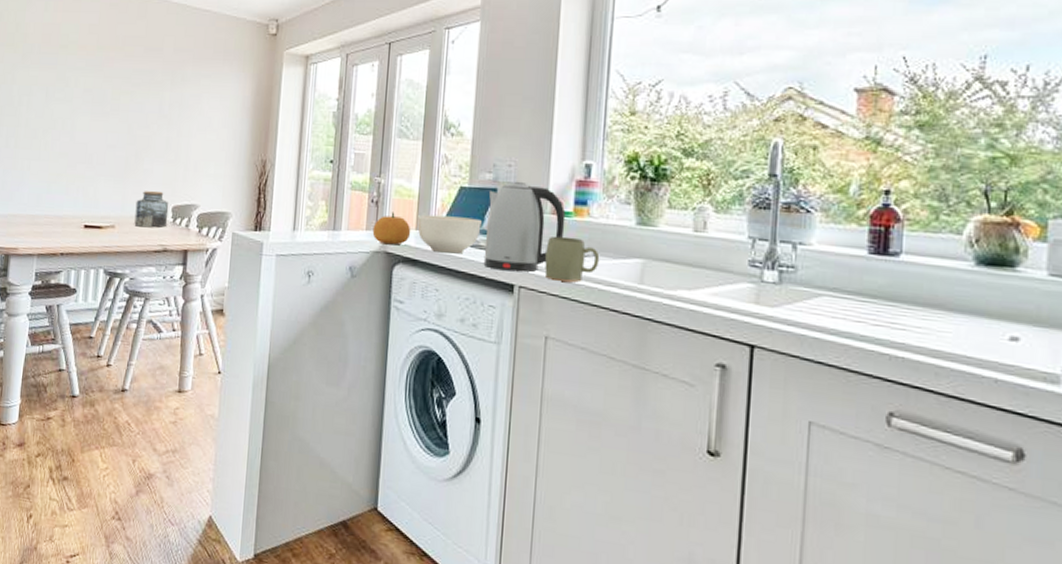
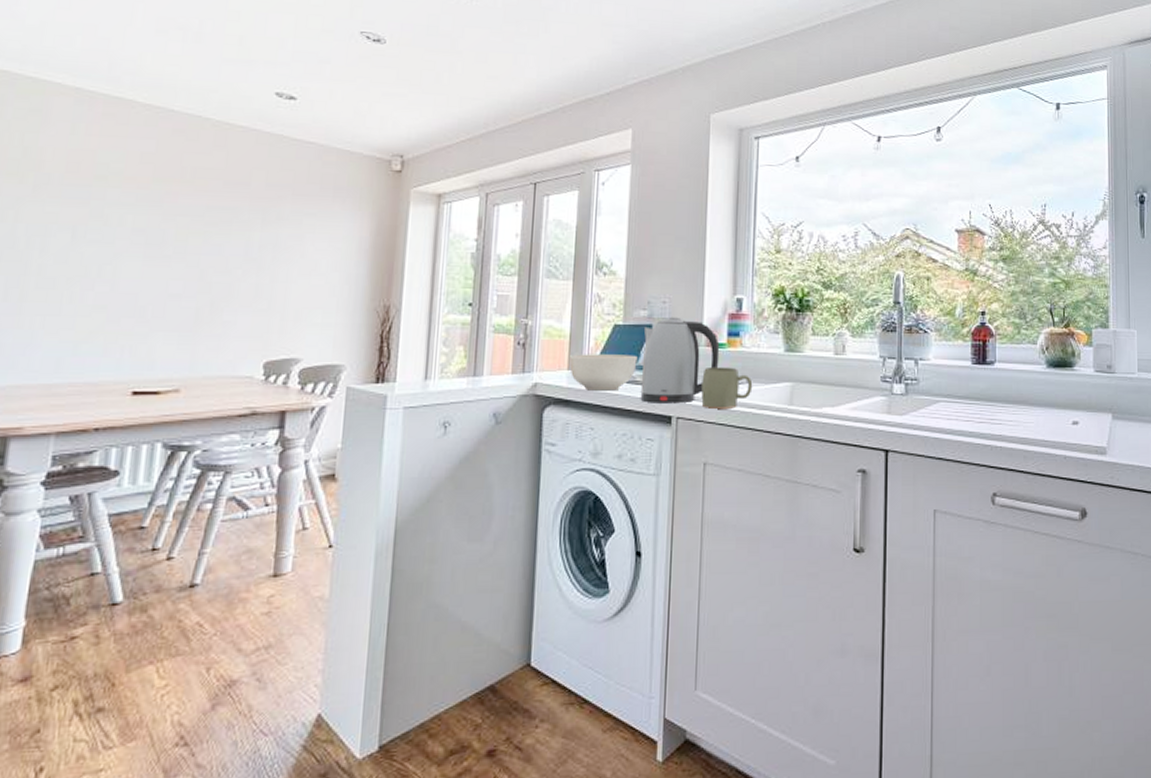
jar: present [134,191,169,228] -> none [208,346,260,389]
fruit: present [372,212,411,245] -> none [519,353,563,387]

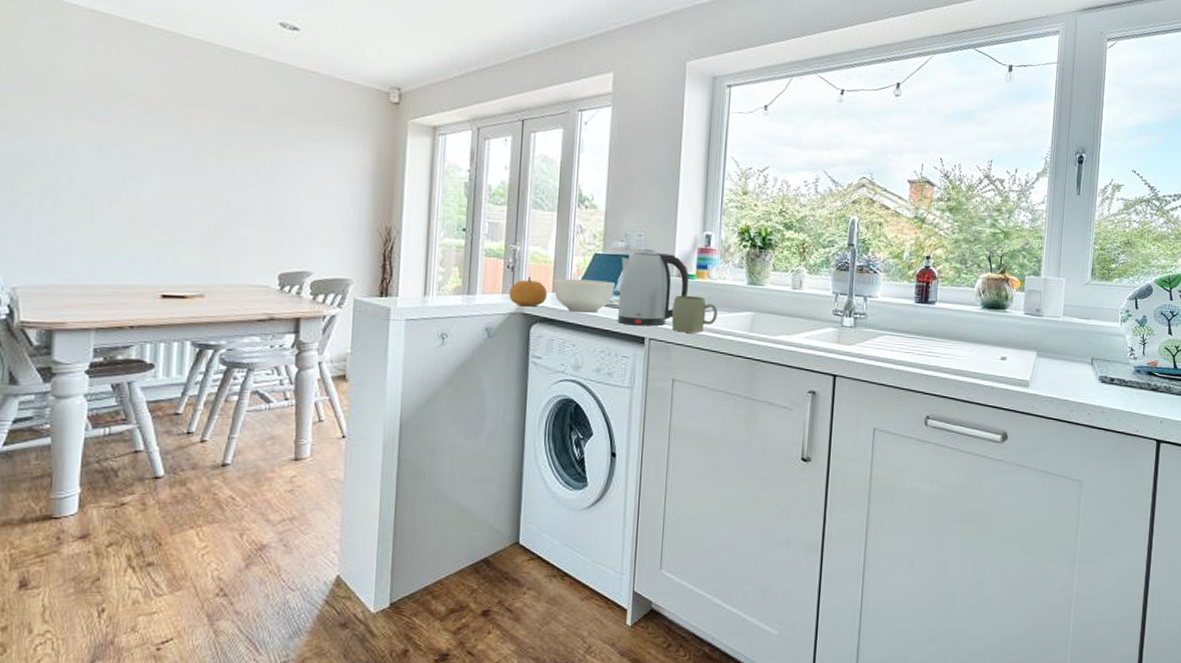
fruit: none [519,353,563,387] -> present [509,276,548,307]

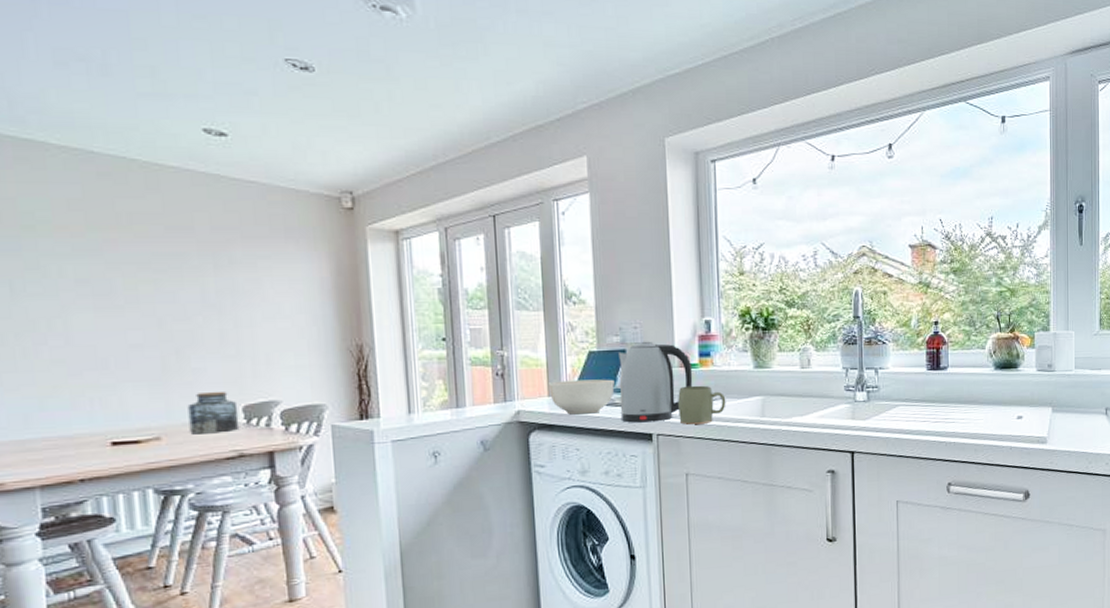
jar: none [230,258,275,296] -> present [187,392,240,435]
fruit: present [509,276,548,307] -> none [501,382,544,415]

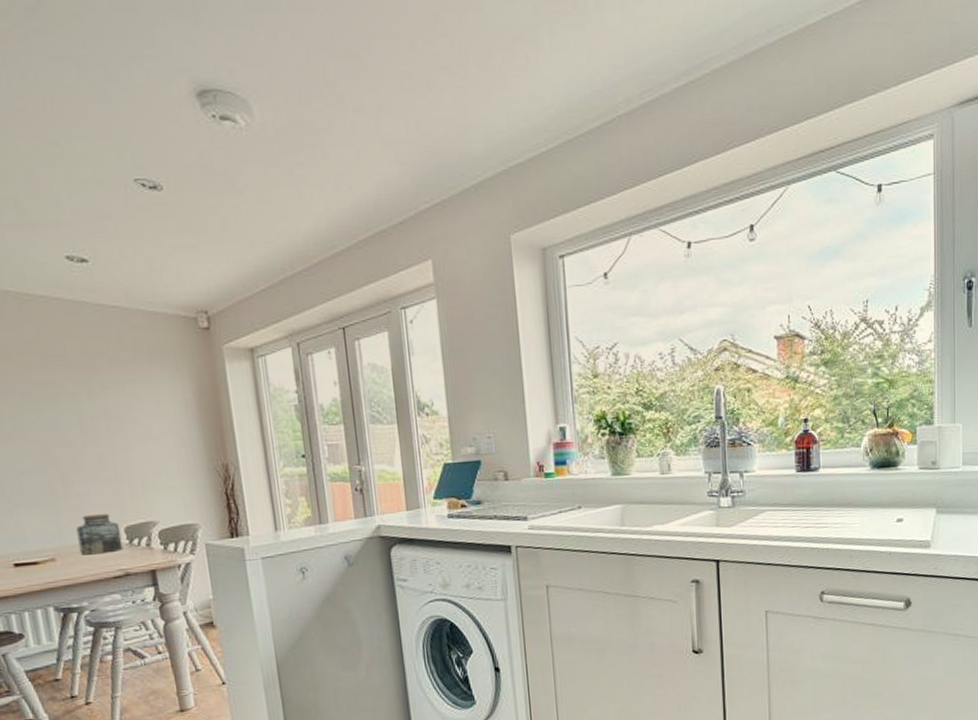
bowl: present [549,379,615,415] -> none [407,491,471,529]
kettle: present [617,341,693,423] -> none [472,451,550,535]
mug: present [678,385,726,425] -> none [535,495,585,536]

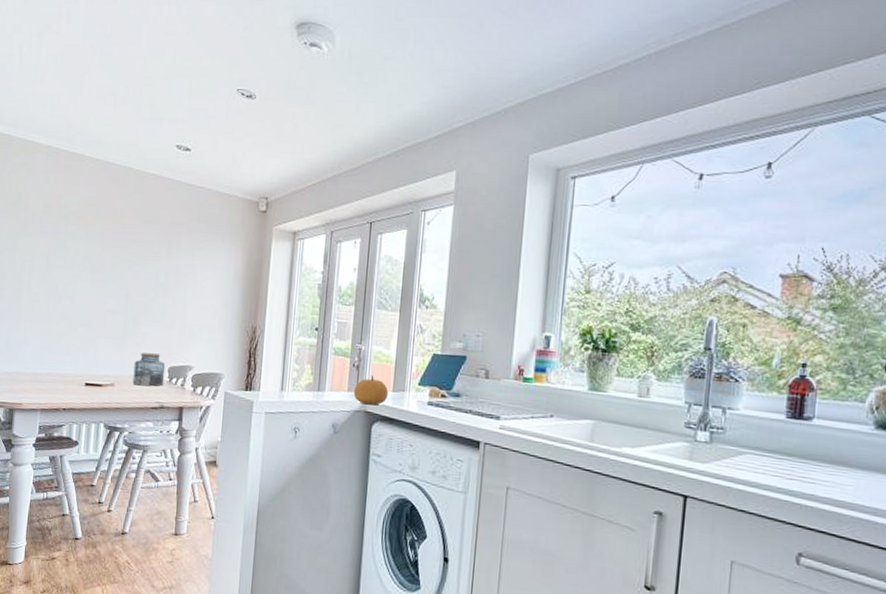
fruit: none [361,497,403,530] -> present [353,375,389,406]

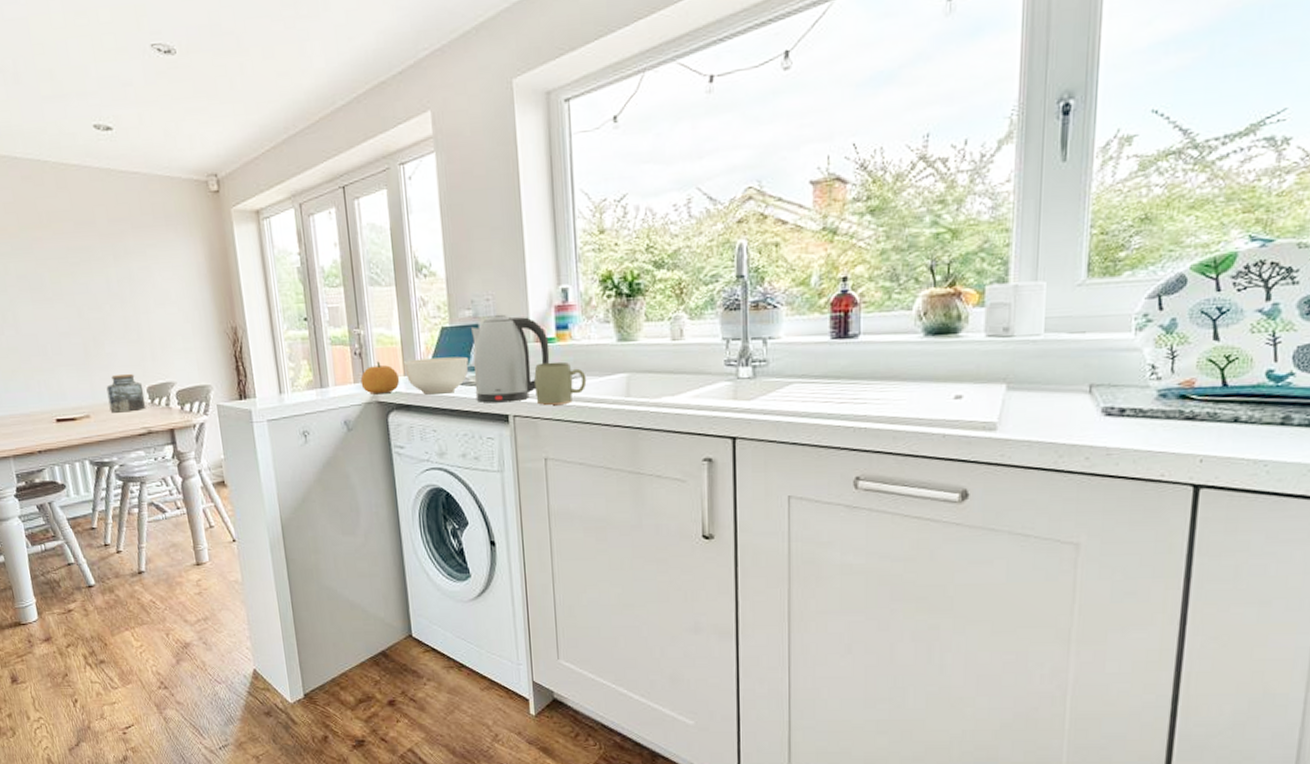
bowl: none [394,378,452,414] -> present [404,356,469,395]
kettle: none [453,350,527,431] -> present [470,314,550,403]
mug: none [507,399,556,441] -> present [534,361,587,406]

